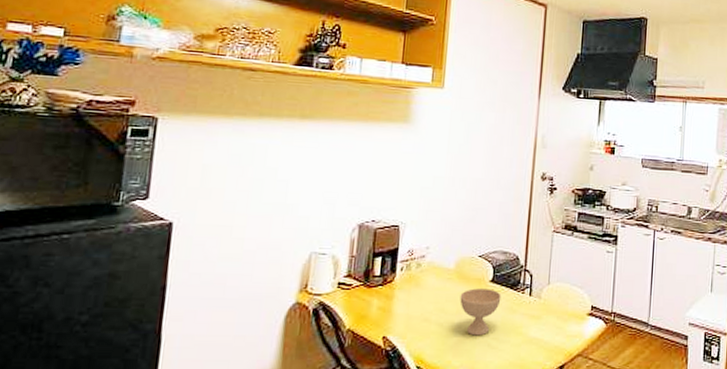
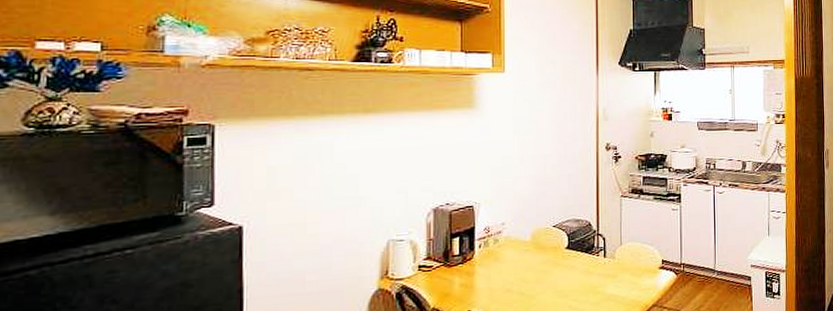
bowl: present [460,288,501,336] -> none [539,255,578,300]

